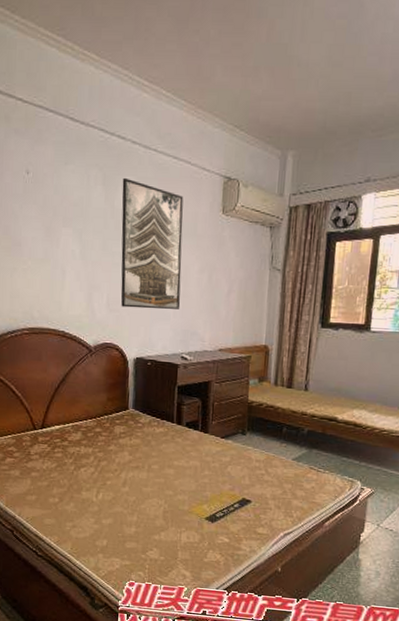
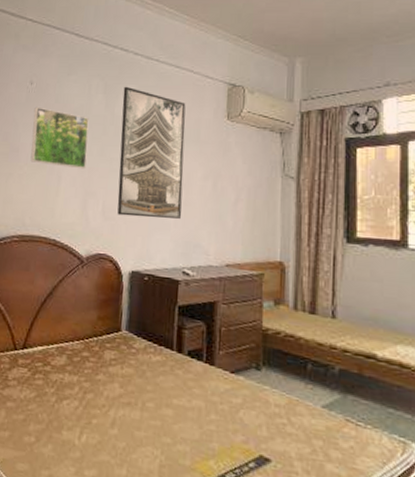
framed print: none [32,198,90,263] -> present [30,107,89,169]

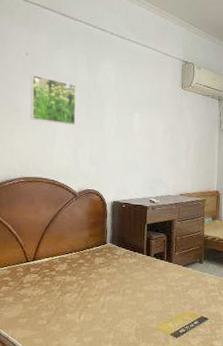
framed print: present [117,86,186,219] -> none [101,60,151,163]

